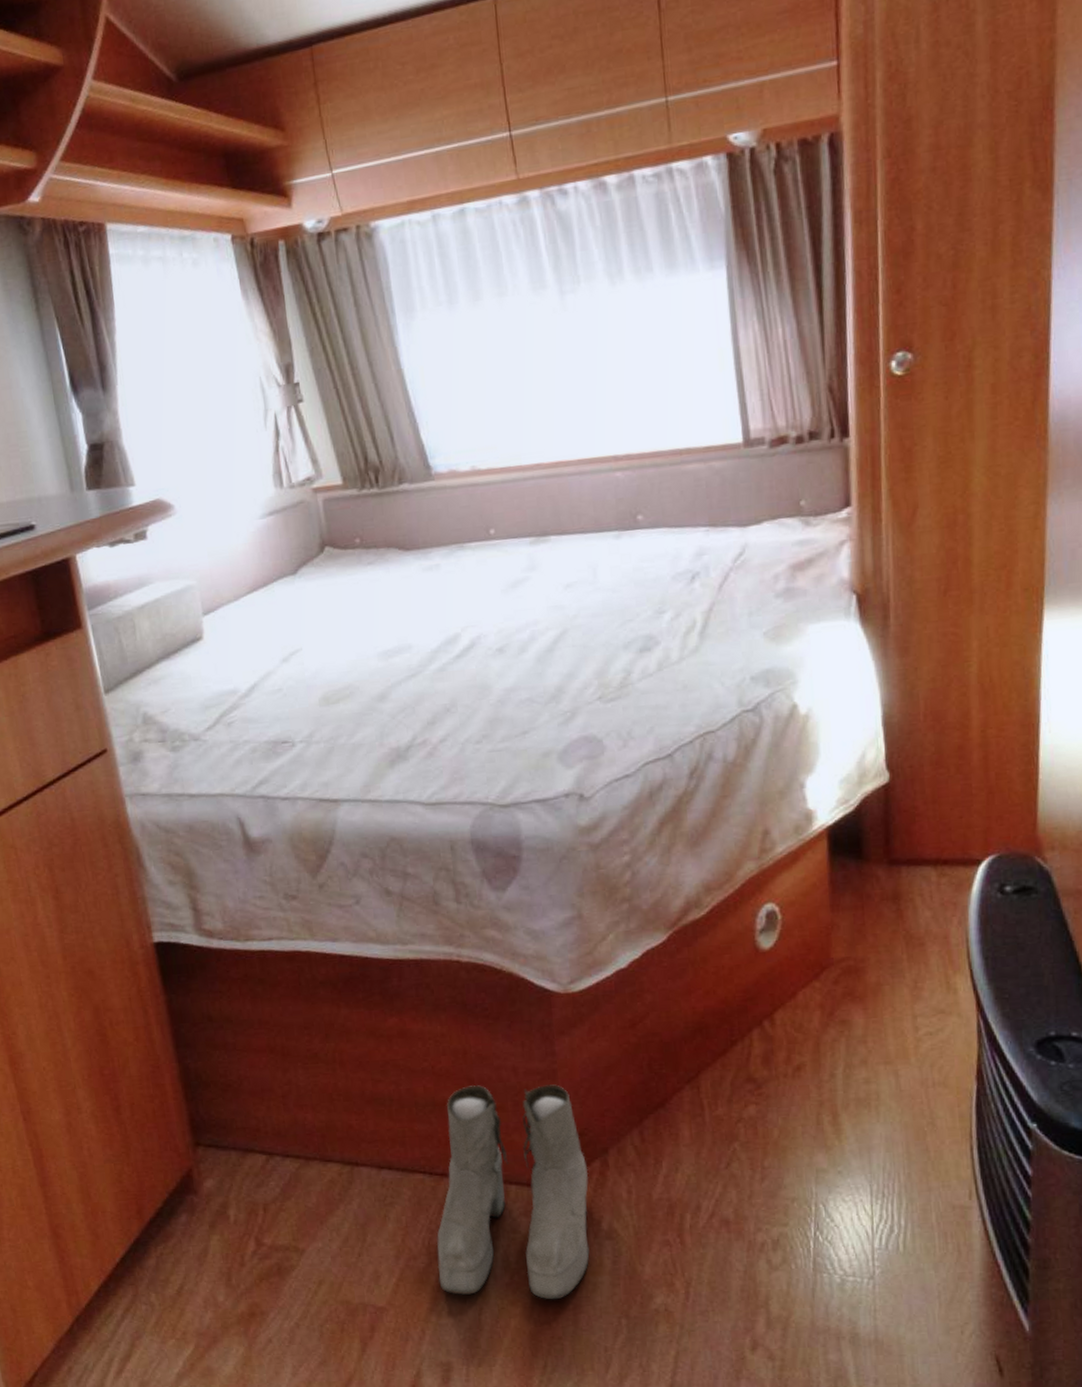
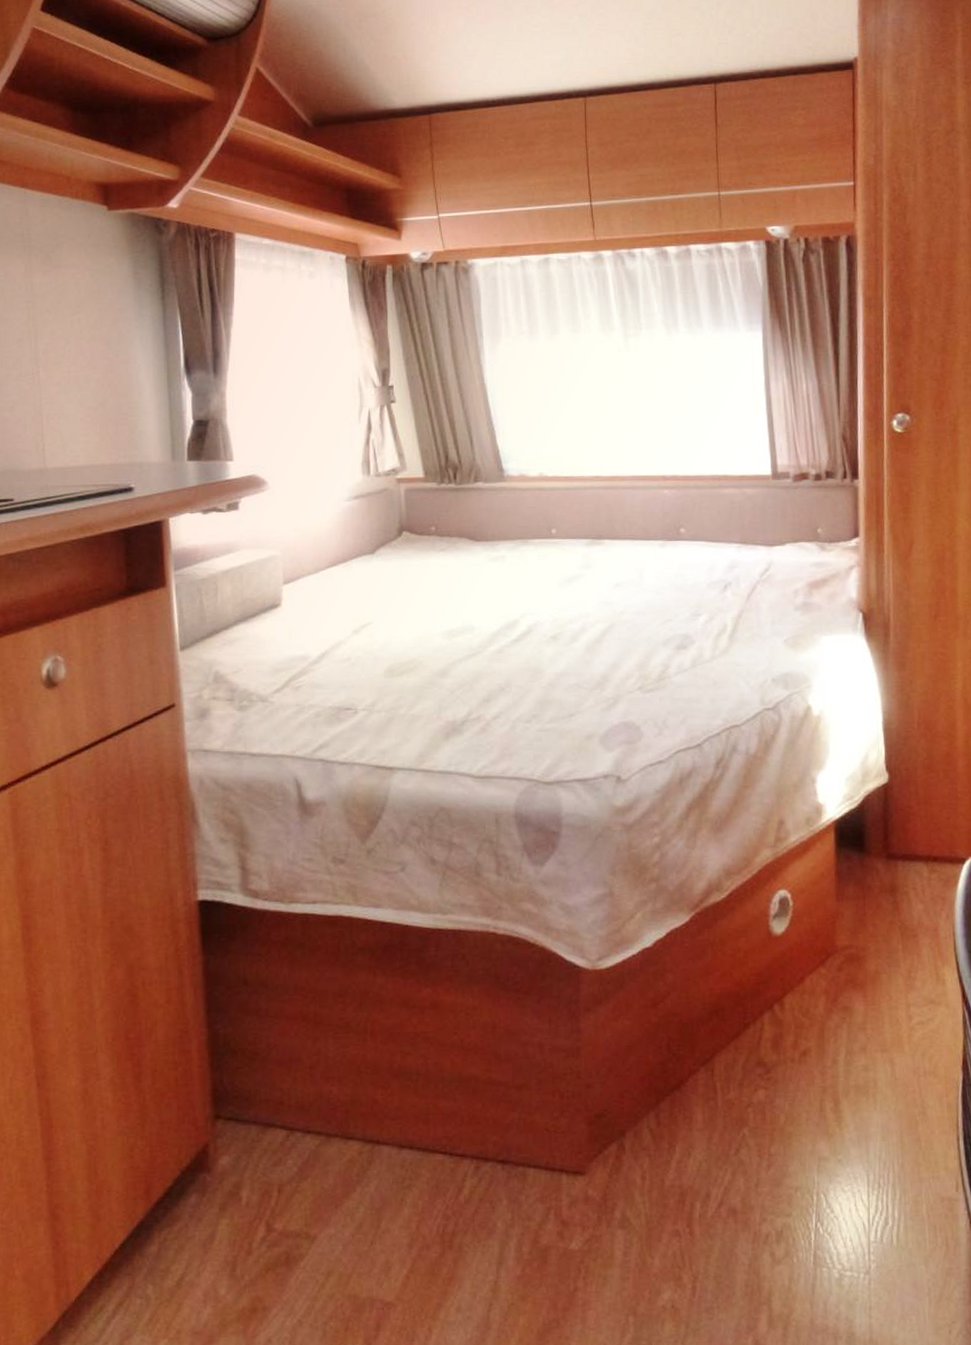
boots: present [436,1084,590,1300] -> none [450,1060,605,1295]

